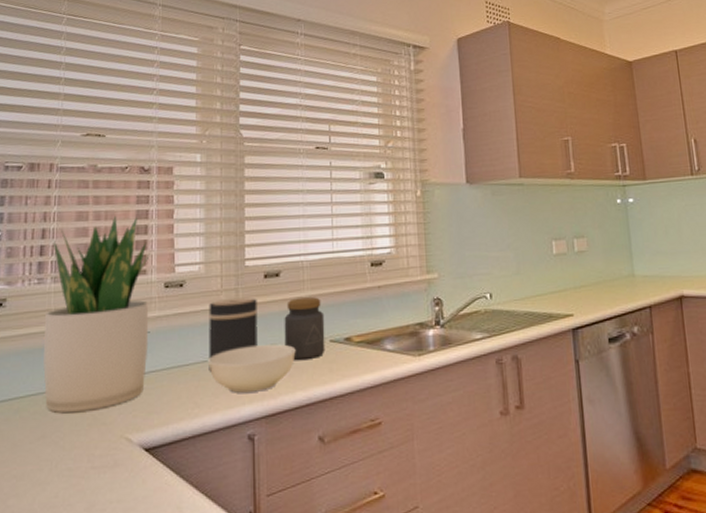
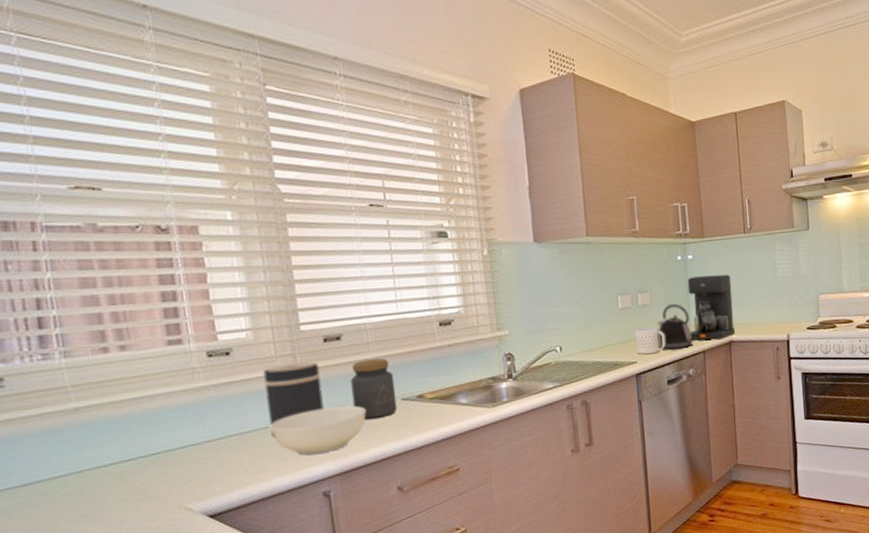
planter: present [43,215,150,413] -> none [53,281,199,491]
mug: none [570,276,606,307] -> present [634,327,666,355]
kettle: none [595,250,637,303] -> present [657,303,693,350]
coffee maker: none [628,220,686,295] -> present [687,274,735,341]

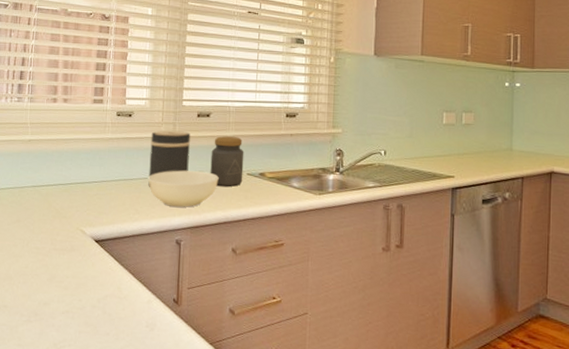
mug: present [634,327,666,355] -> none [454,145,485,172]
kettle: present [657,303,693,350] -> none [477,126,512,171]
coffee maker: present [687,274,735,341] -> none [510,104,558,170]

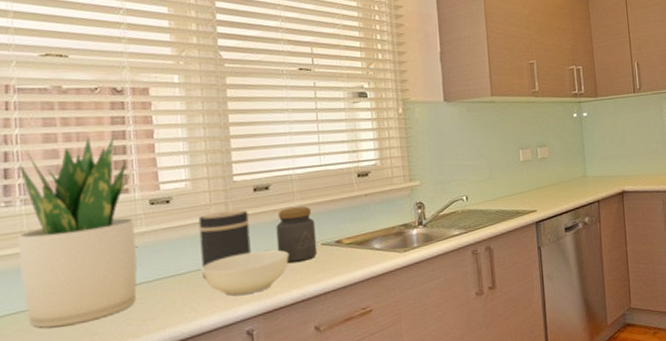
planter: none [20,52,107,206] -> present [18,136,138,328]

